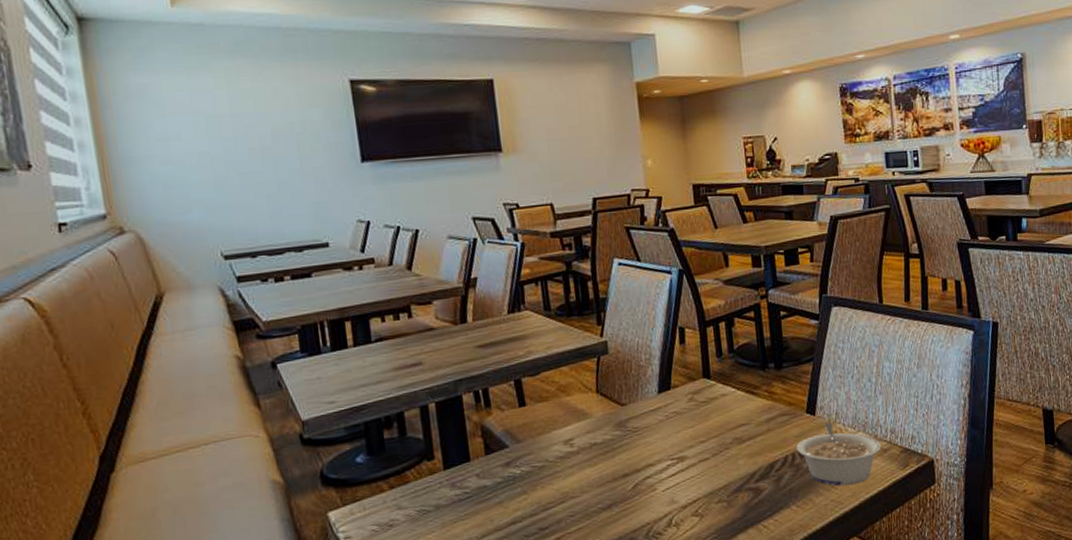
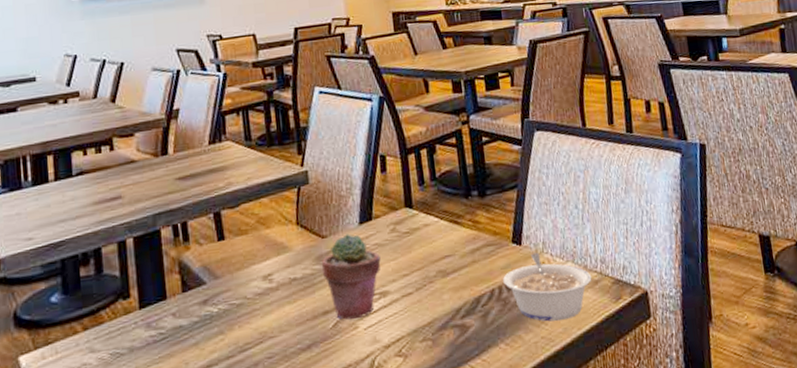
potted succulent: none [621,402,679,482] -> present [322,234,381,320]

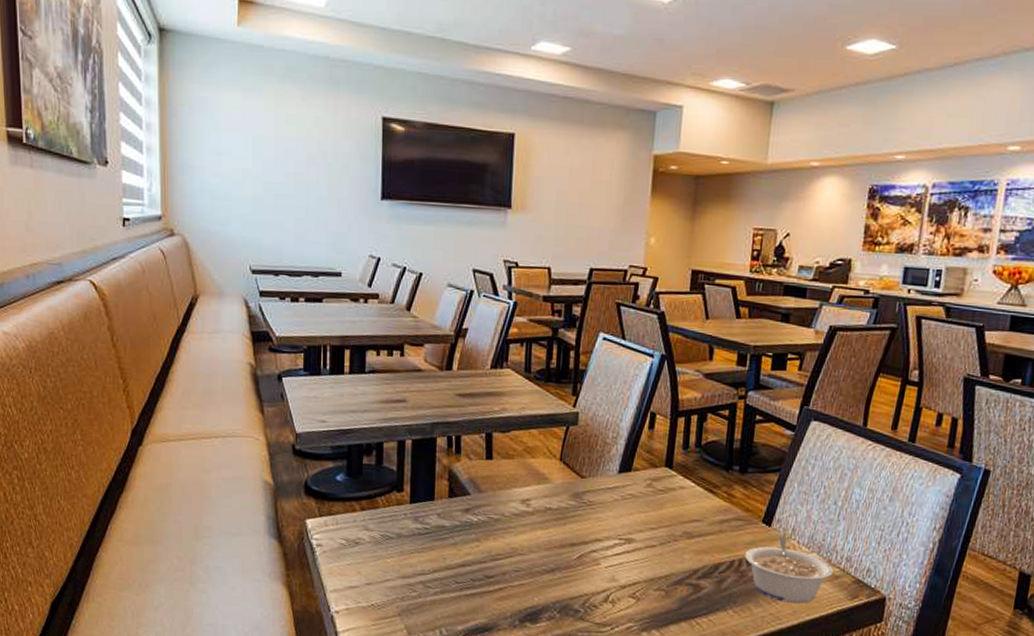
potted succulent: present [322,234,381,320] -> none [575,479,633,557]

